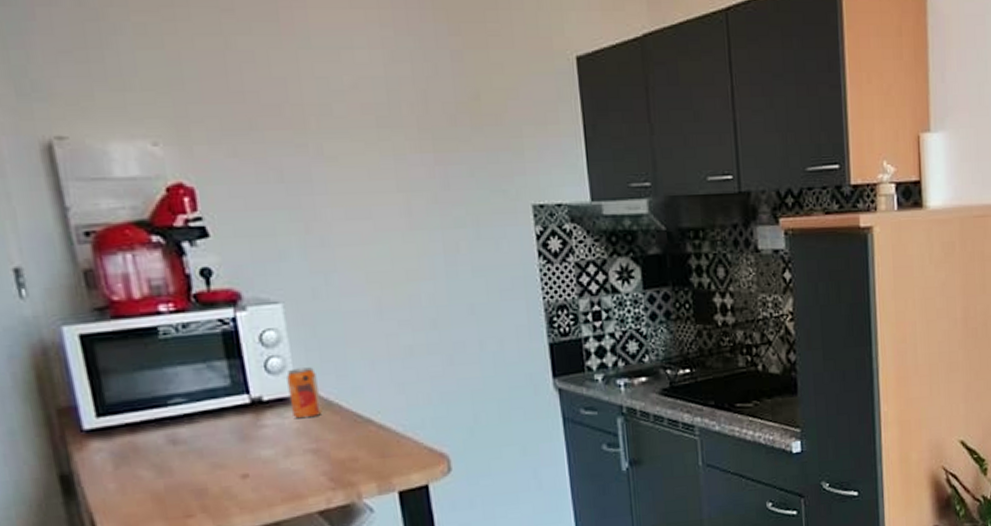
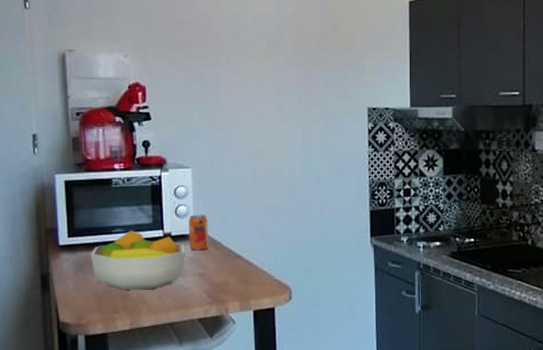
fruit bowl: none [136,398,289,484] -> present [90,230,185,290]

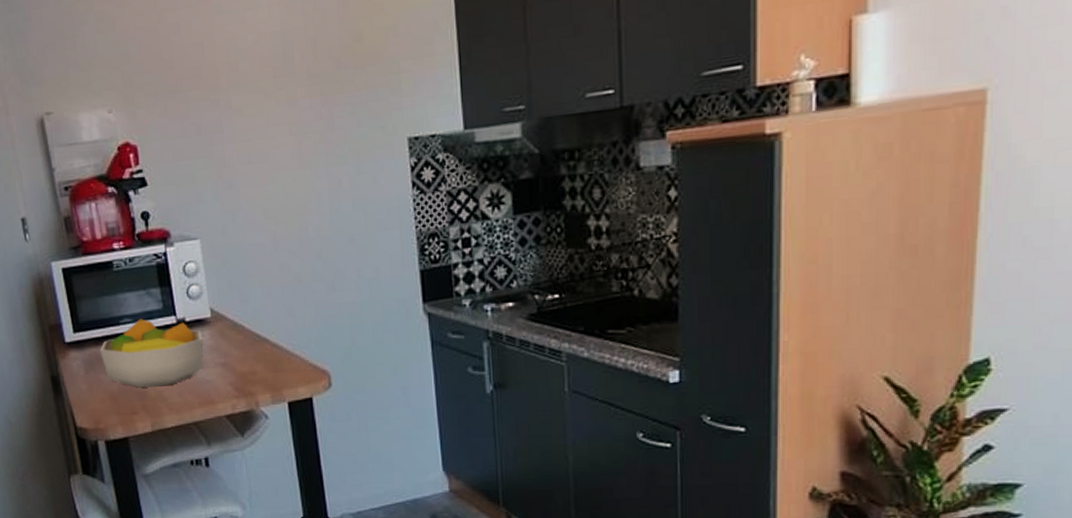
beverage can: present [189,215,209,251] -> none [203,293,230,337]

